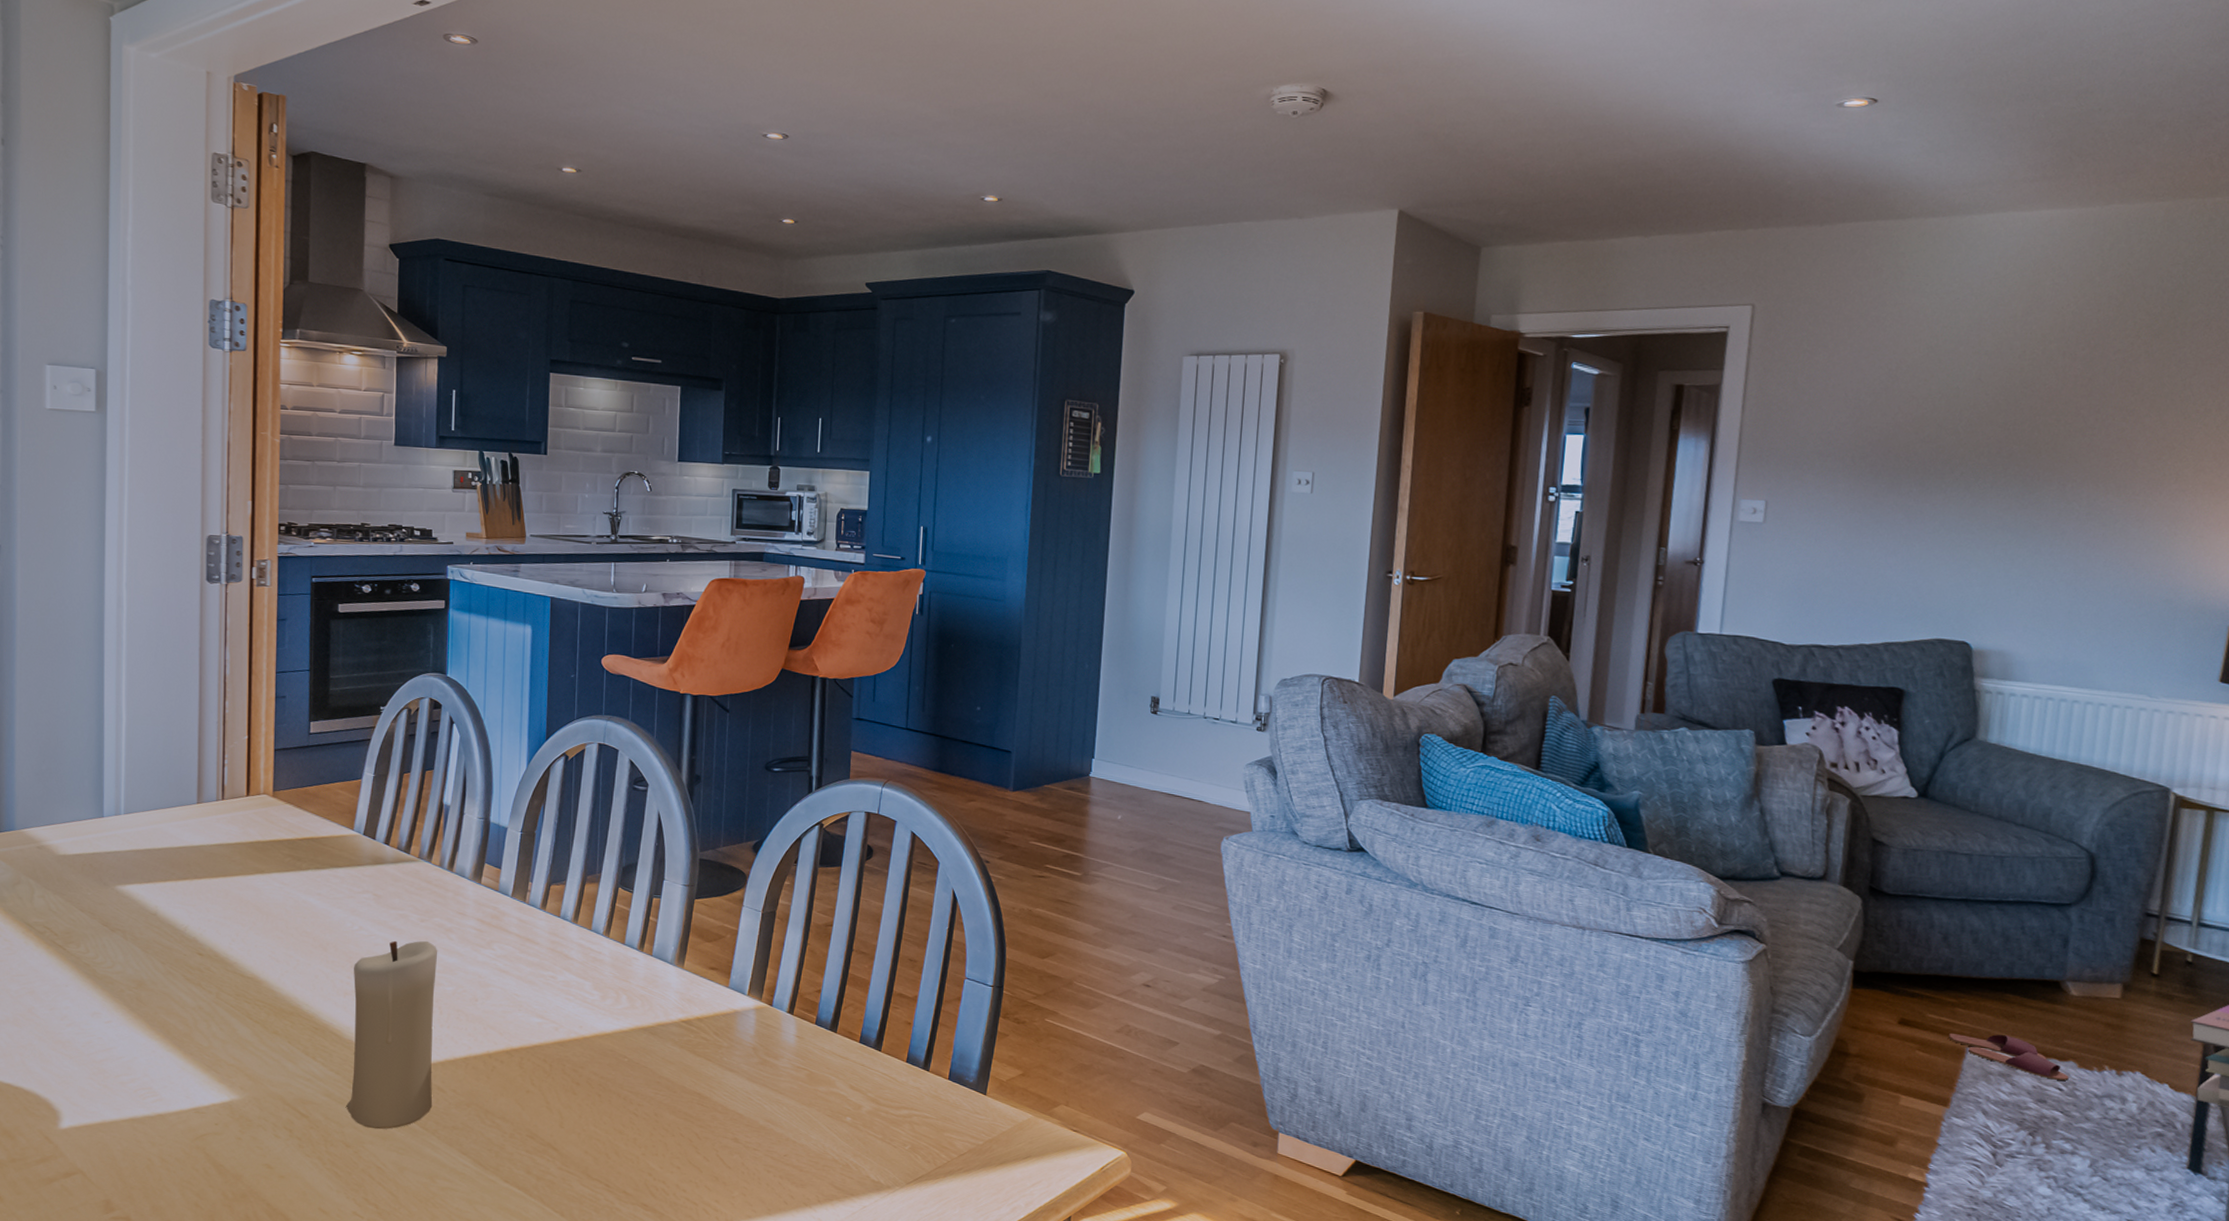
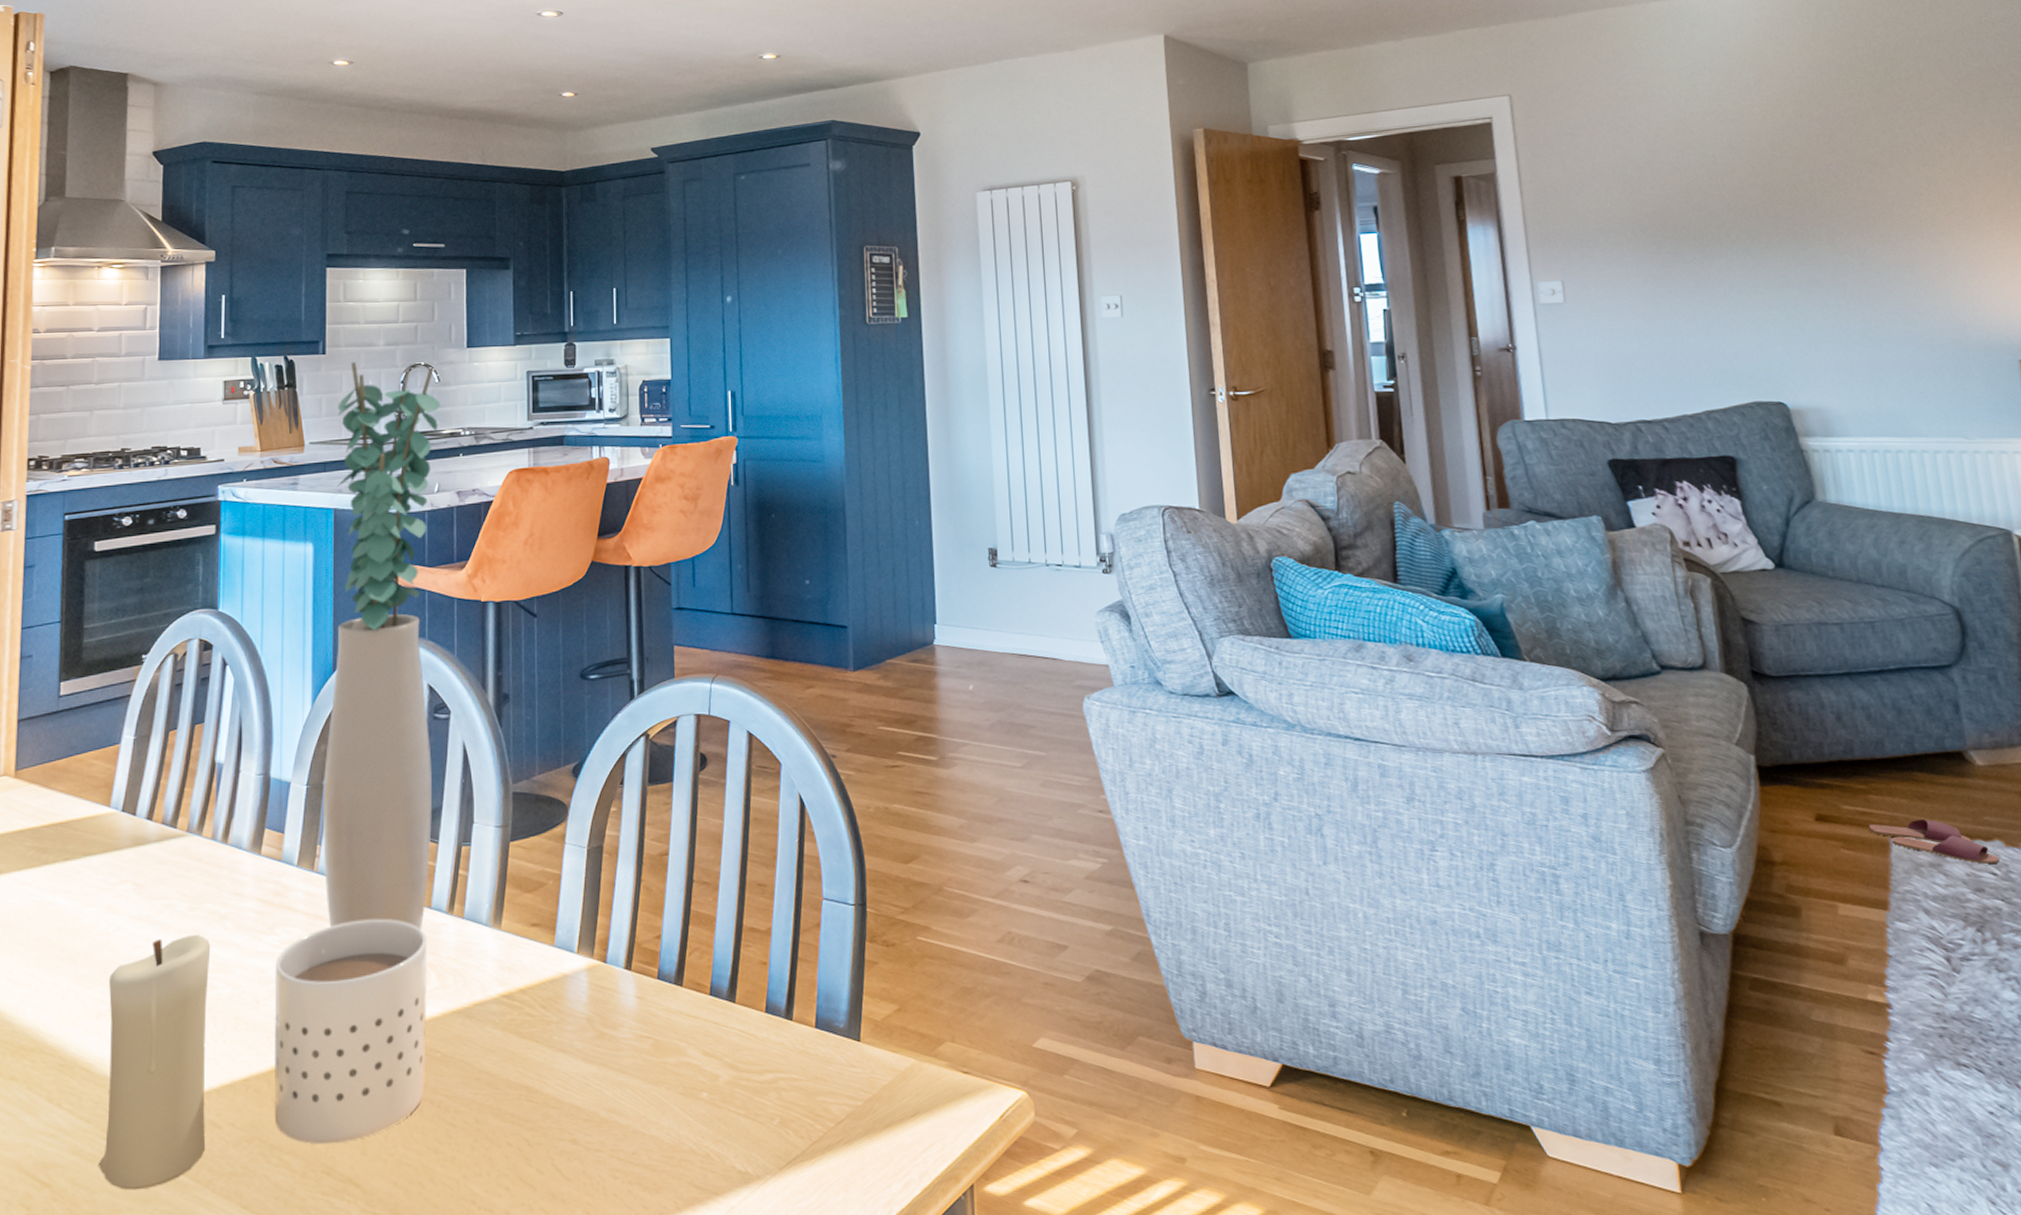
mug: none [488,946,620,1116] -> present [274,919,427,1145]
vase: none [534,465,651,961] -> present [323,362,440,930]

